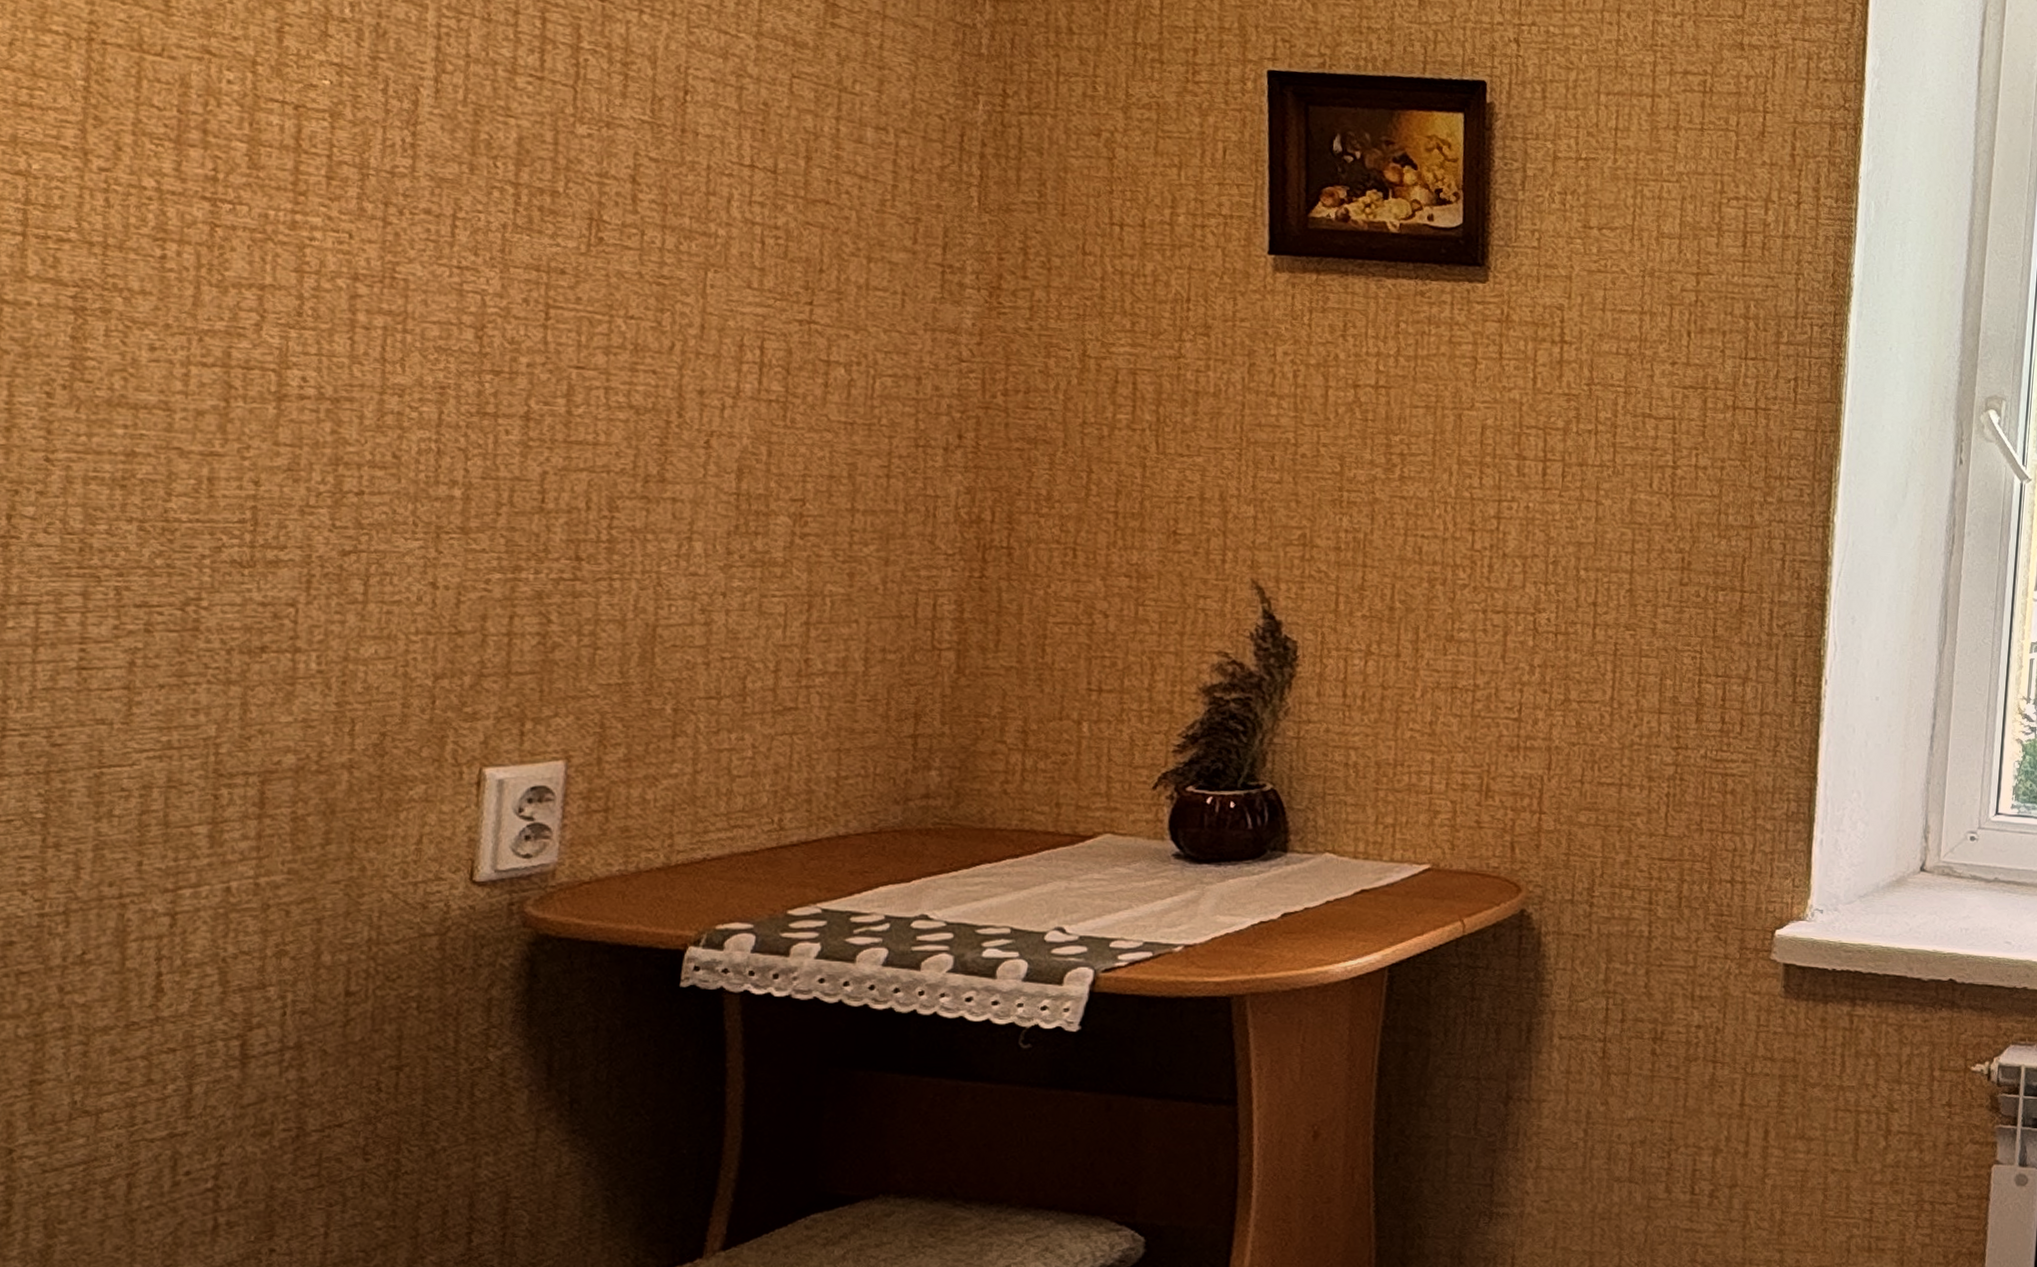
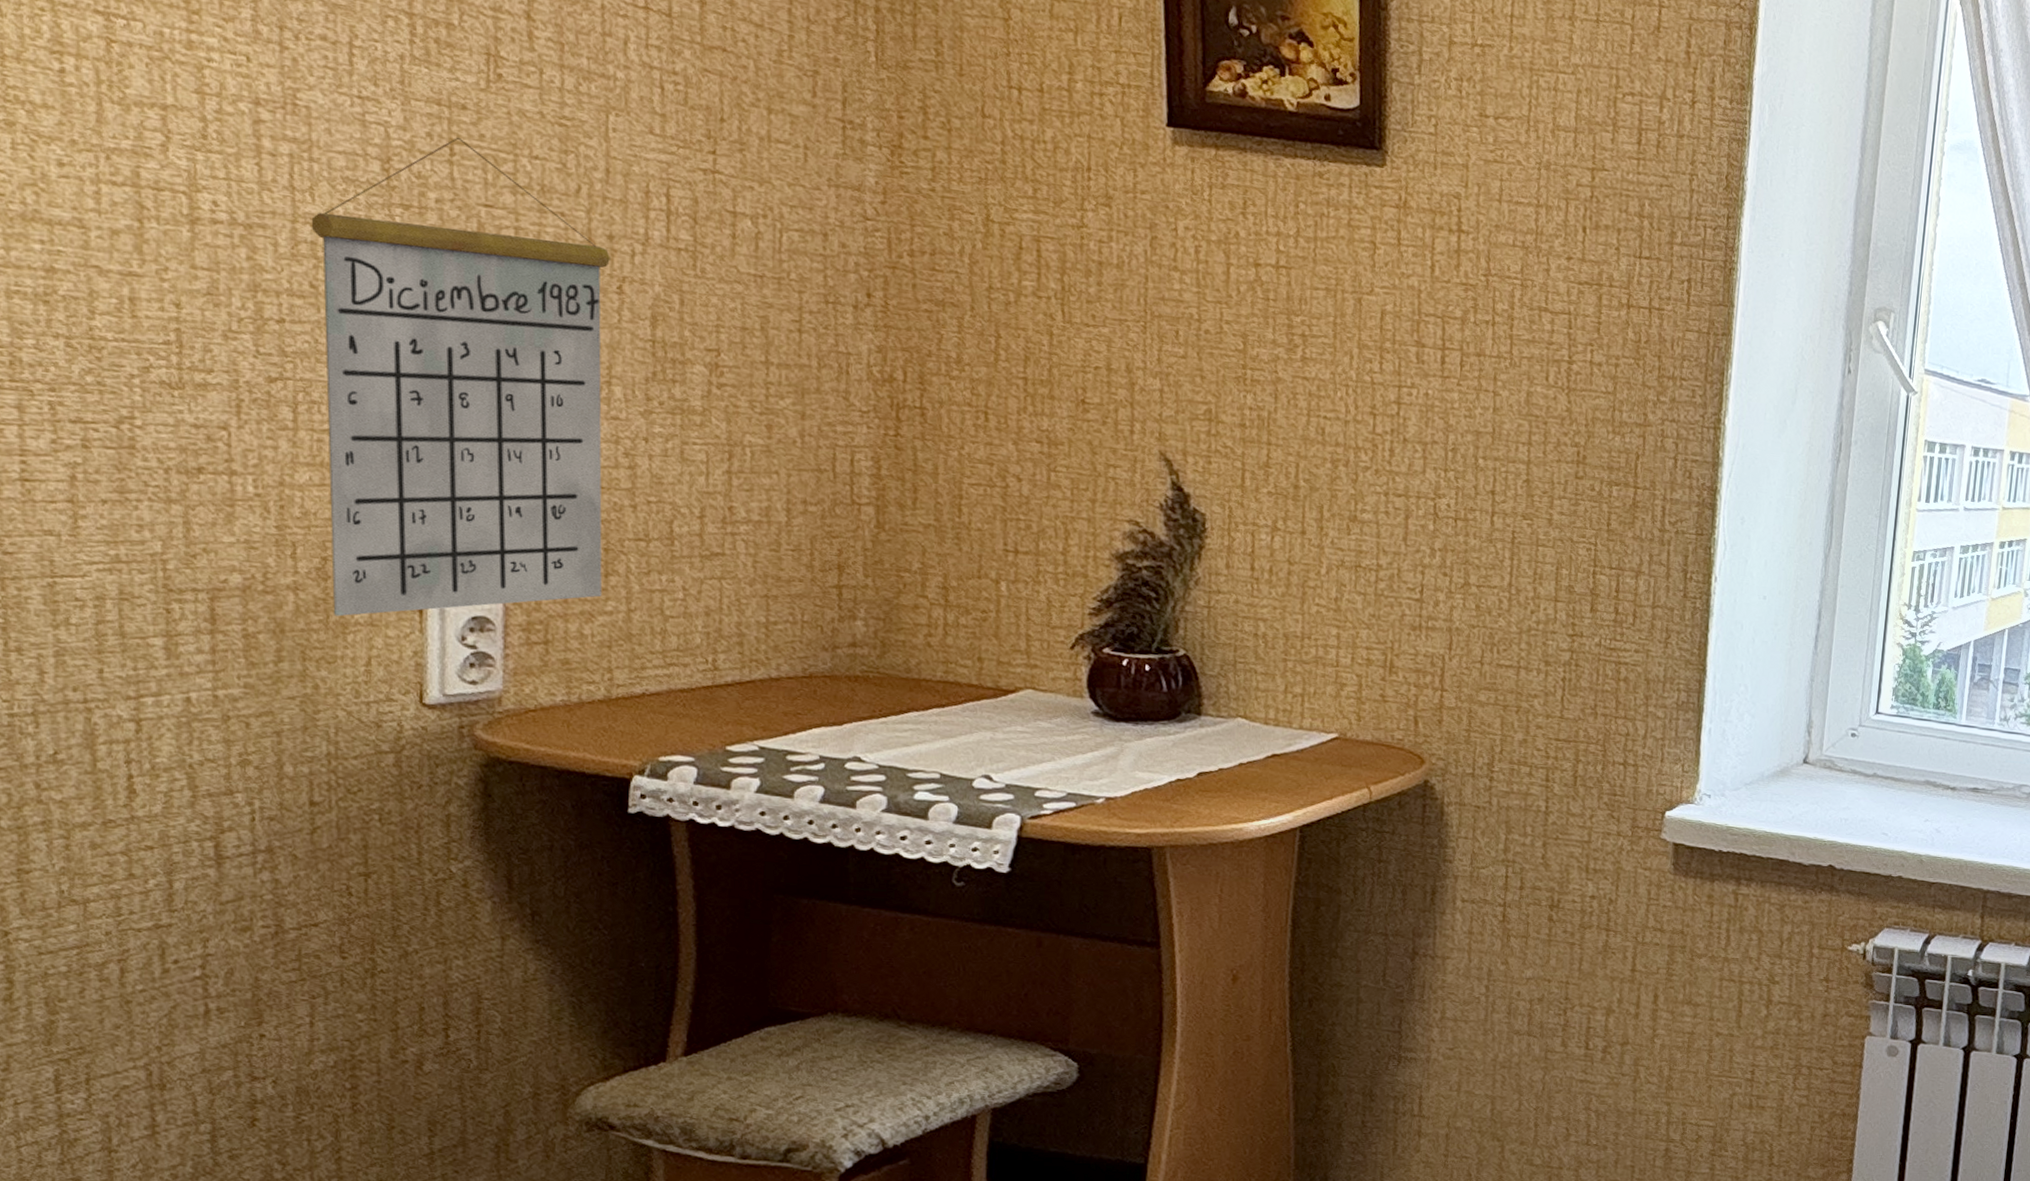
calendar: none [387,301,700,794] -> present [311,137,610,617]

